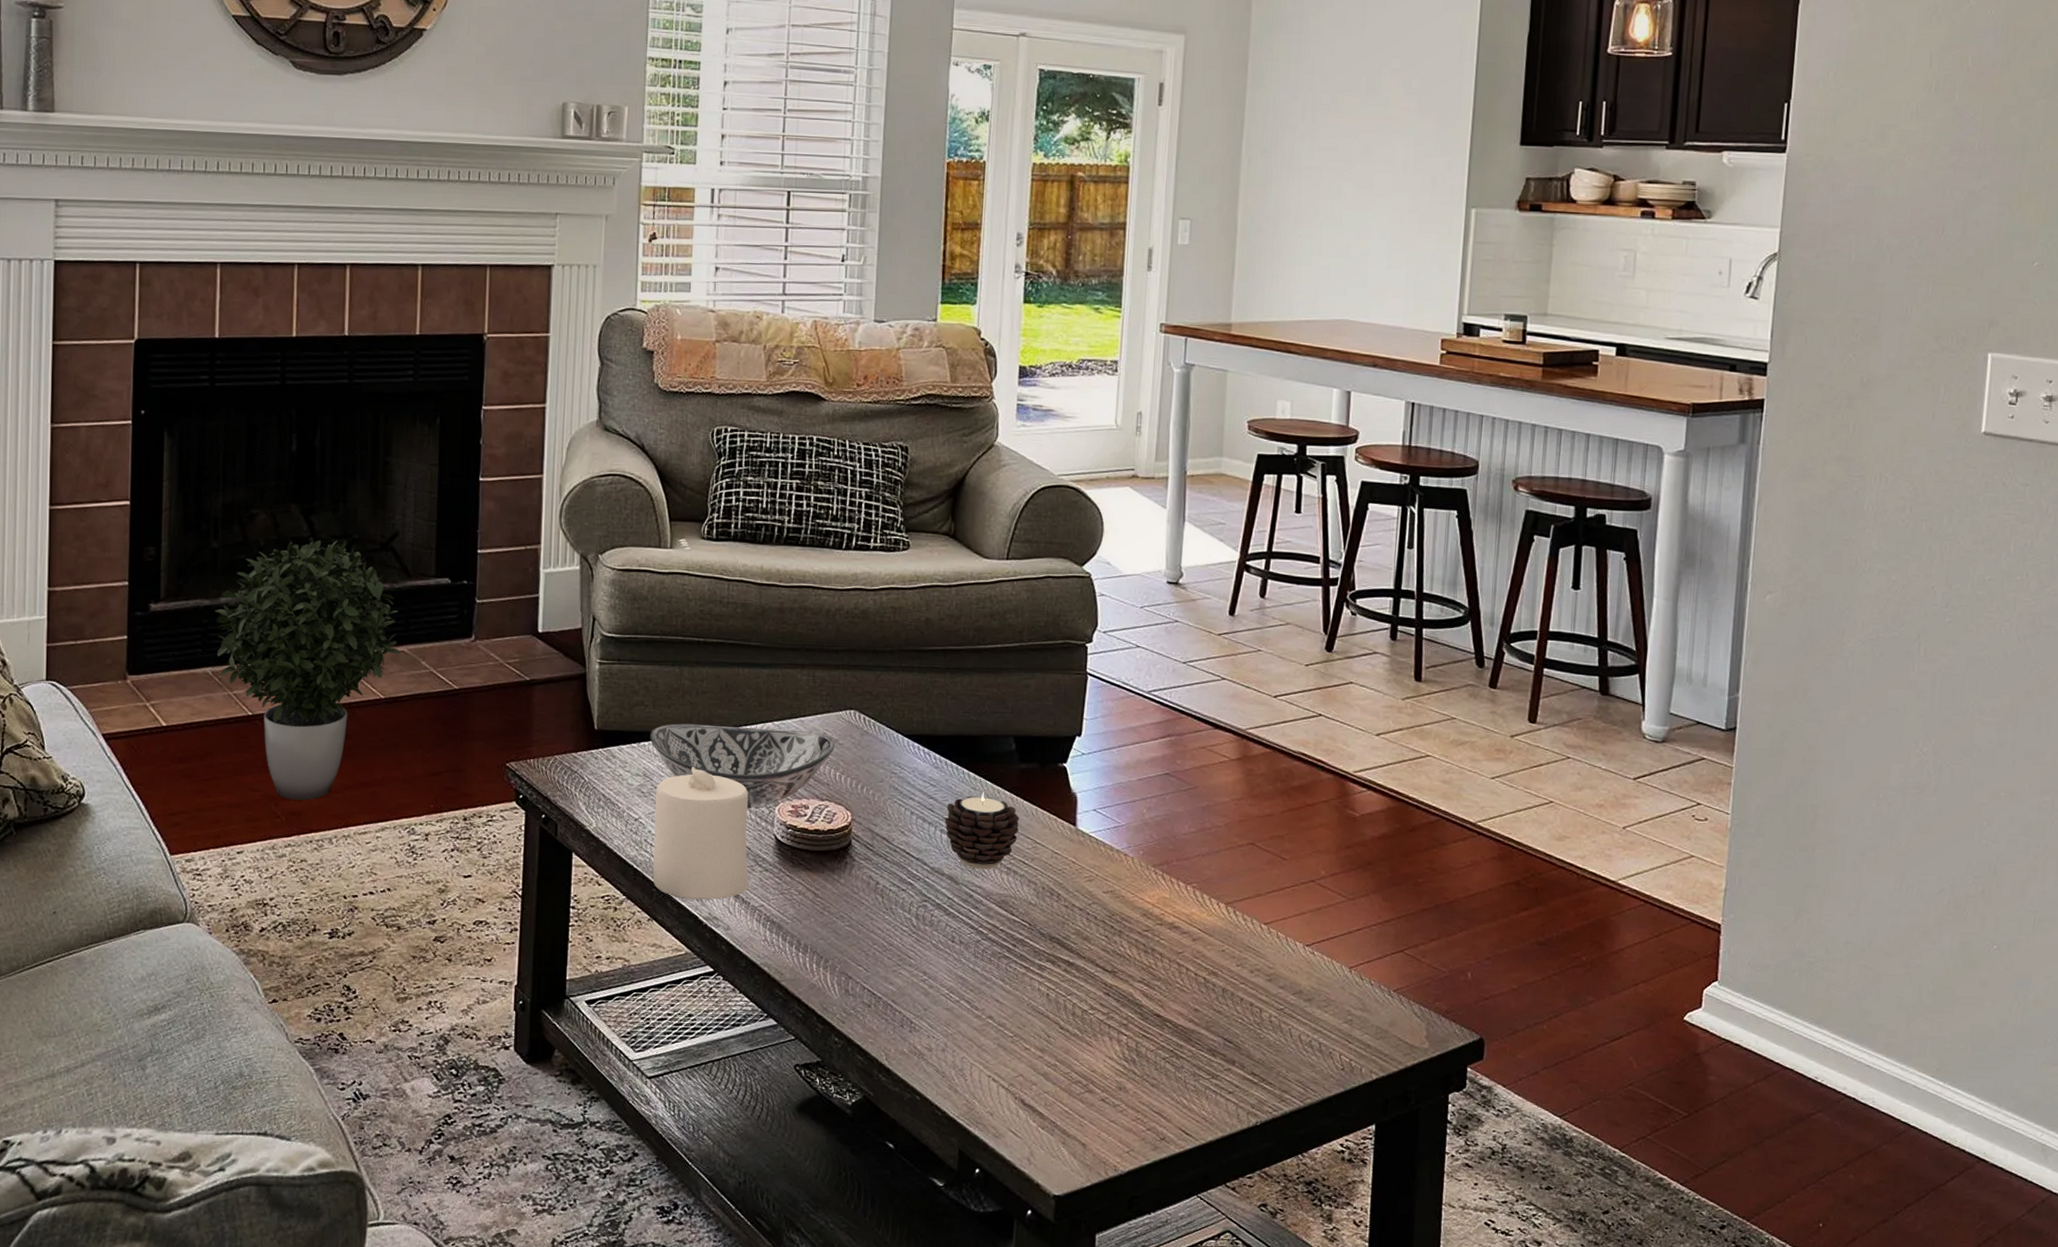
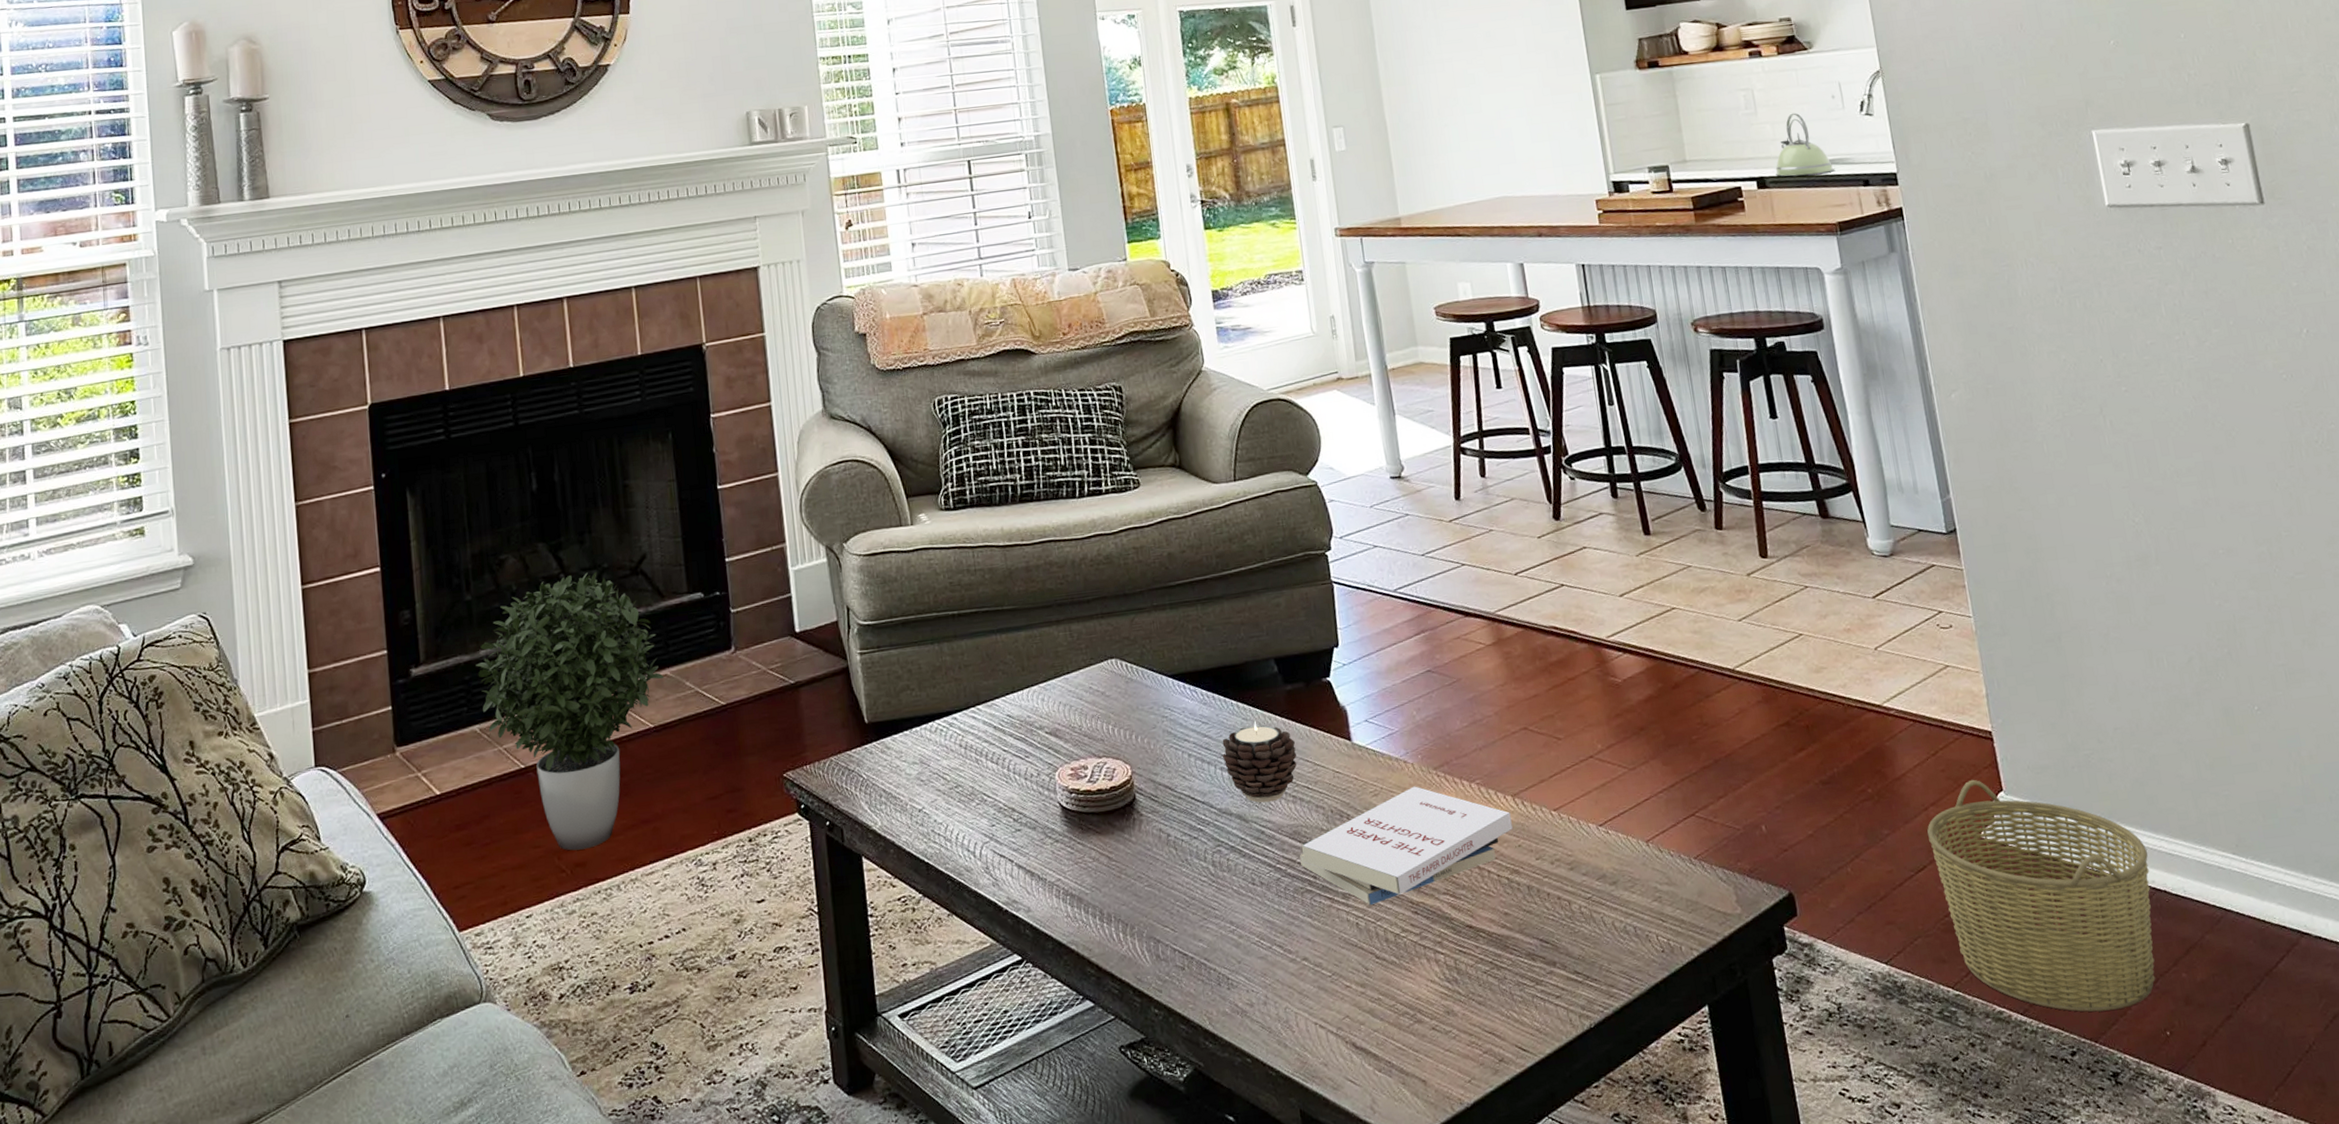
decorative bowl: present [649,723,835,809] -> none [920,688,1103,779]
candle: present [652,766,749,900] -> none [935,745,1042,886]
books: none [1003,879,1220,980] -> present [1300,786,1513,905]
basket: none [1631,965,1847,1196] -> present [1926,779,2156,1012]
kettle: none [1638,283,1702,351] -> present [1775,113,1834,177]

